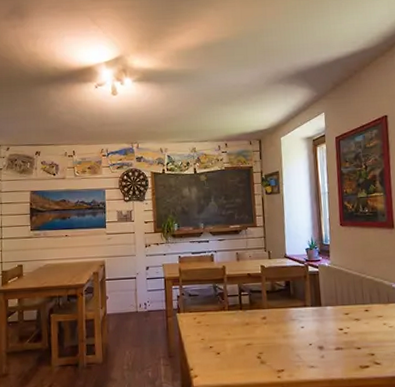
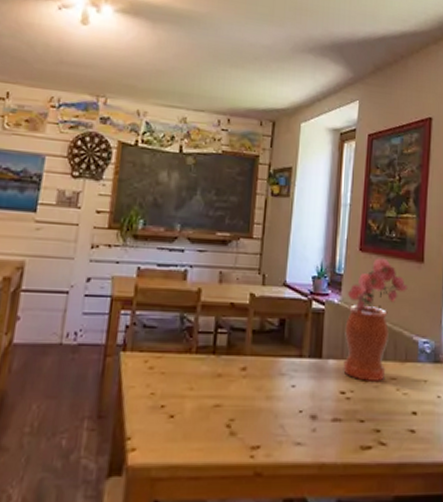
potted flower: none [335,229,383,320] -> present [342,258,408,381]

